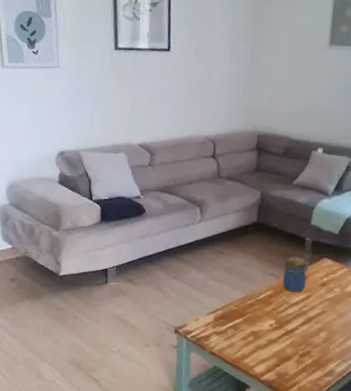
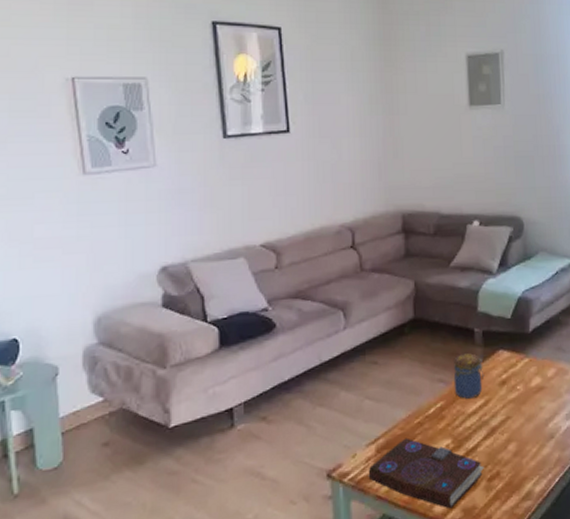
book: none [206,313,298,372] -> present [368,437,484,509]

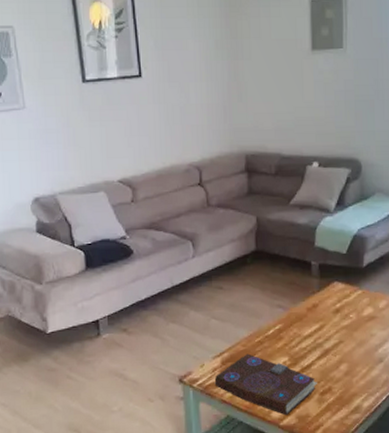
jar: present [453,353,485,399] -> none [291,283,320,323]

